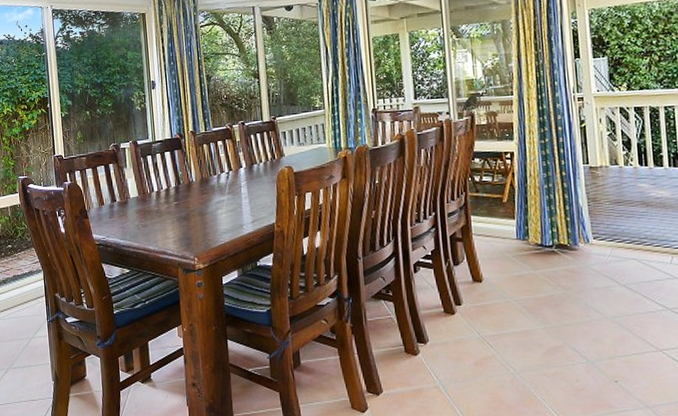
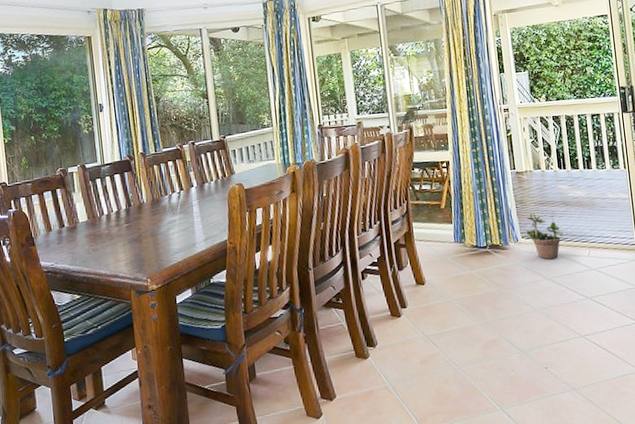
potted plant: none [597,212,643,264] -> present [525,212,564,260]

